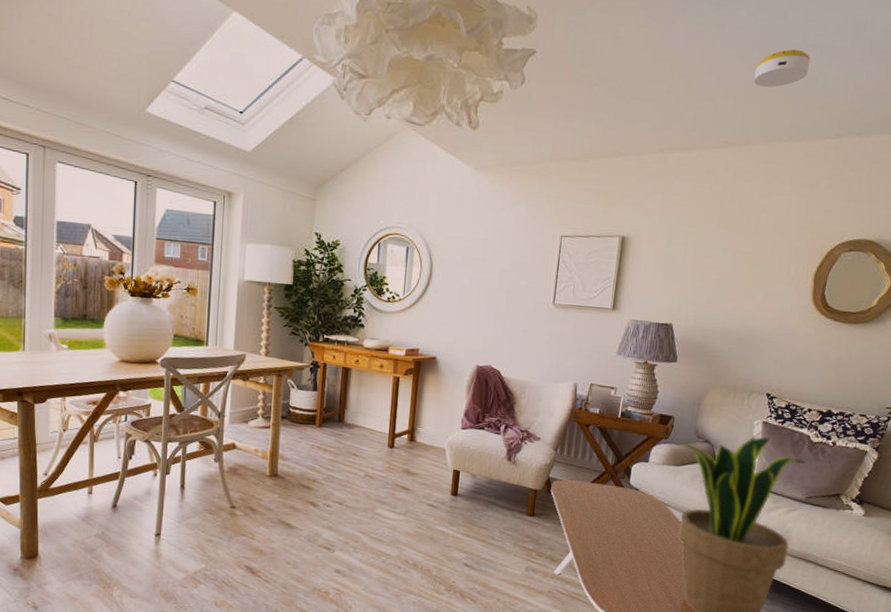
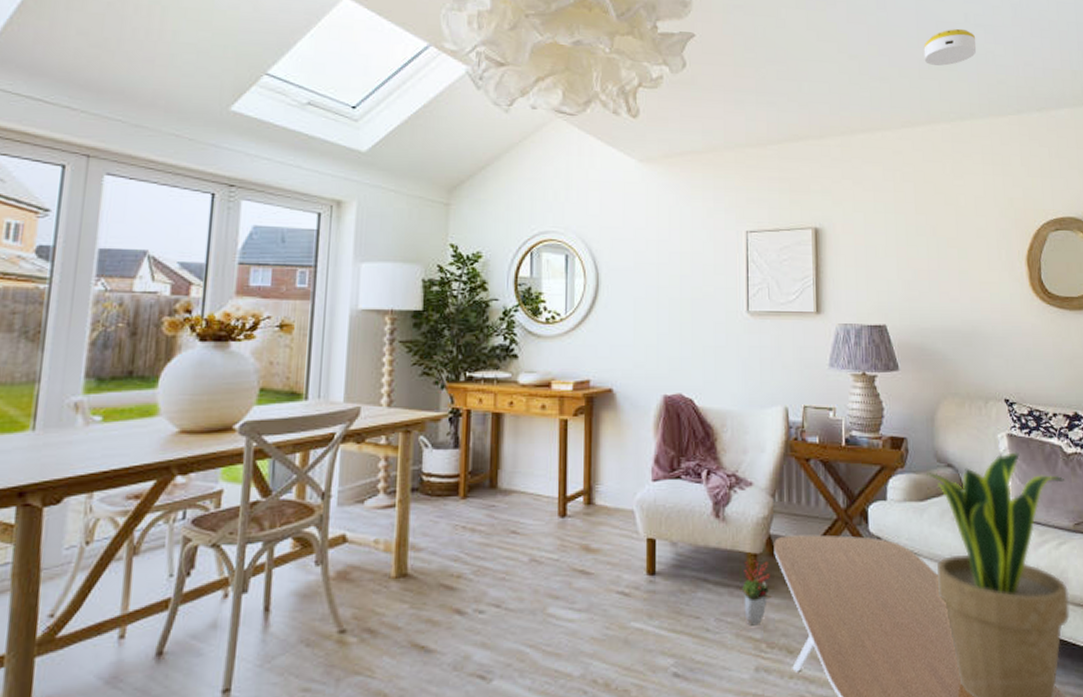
decorative plant: none [522,494,546,540] -> present [742,560,772,626]

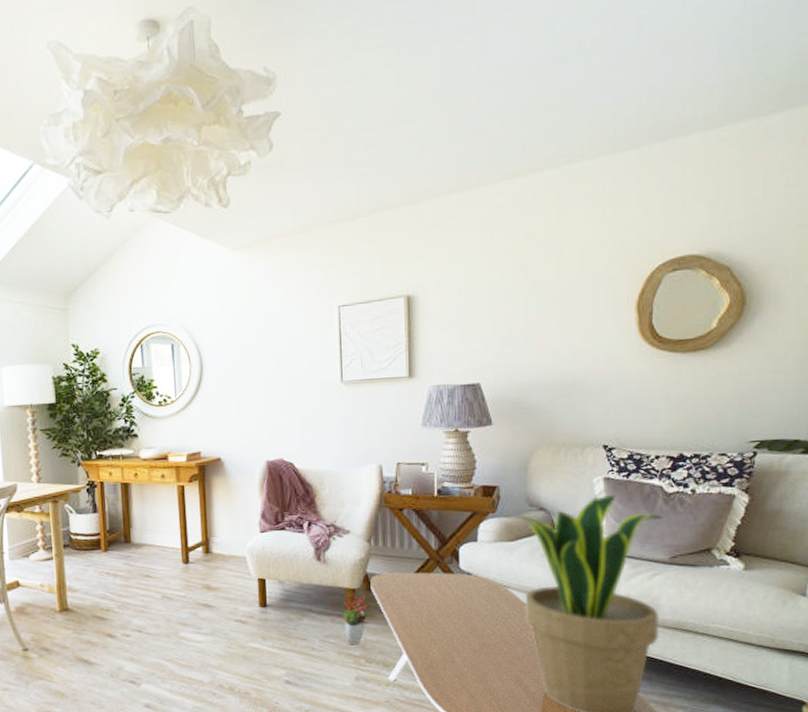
smoke detector: present [923,28,977,66] -> none [529,58,592,107]

